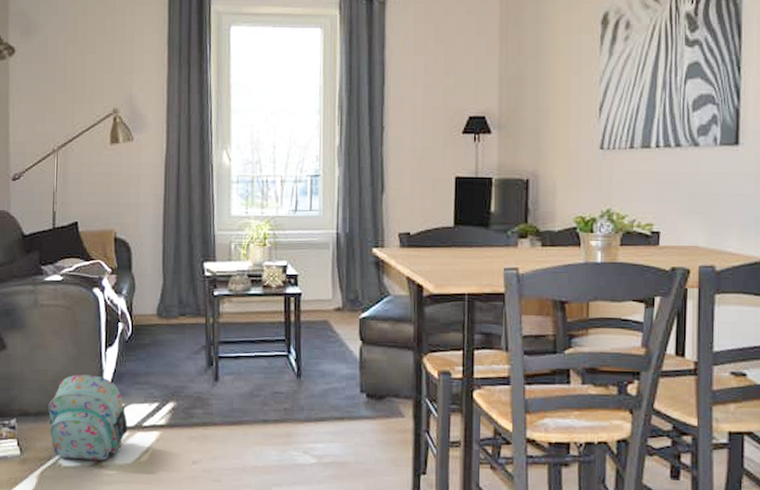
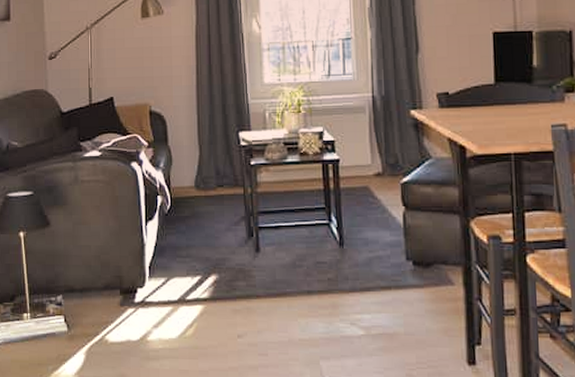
backpack: present [48,374,128,461] -> none [93,249,171,336]

